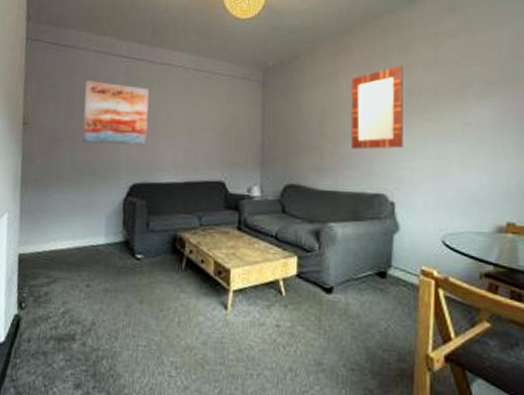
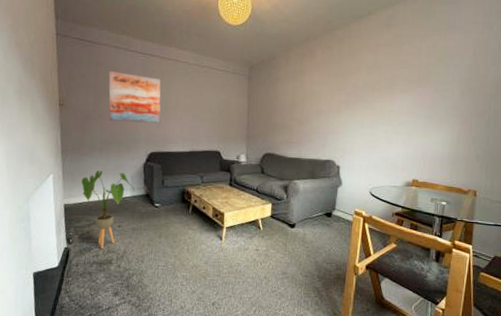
house plant: none [42,208,111,319] -> present [81,171,135,250]
home mirror: present [350,65,403,150] -> none [311,66,351,129]

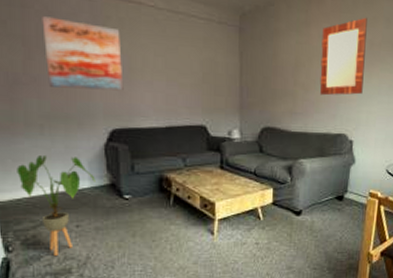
home mirror: none [311,66,351,129] -> present [320,17,367,96]

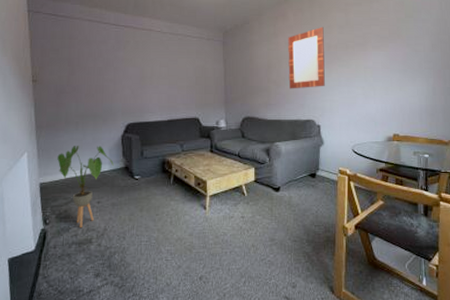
wall art: present [42,16,124,91] -> none [82,44,137,94]

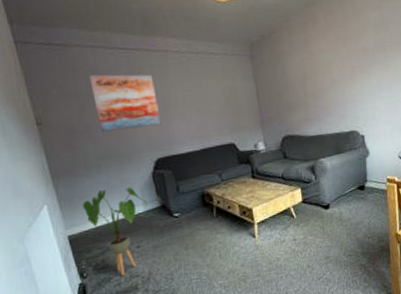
wall art: none [82,44,137,94] -> present [89,74,162,132]
home mirror: present [288,26,325,89] -> none [321,28,365,101]

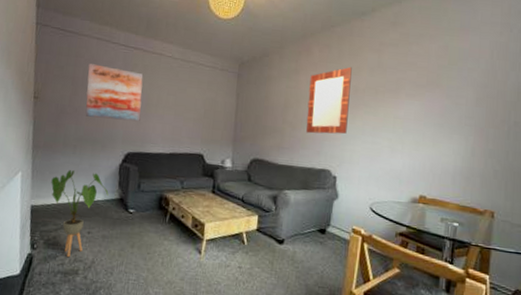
home mirror: none [321,28,365,101] -> present [306,67,352,134]

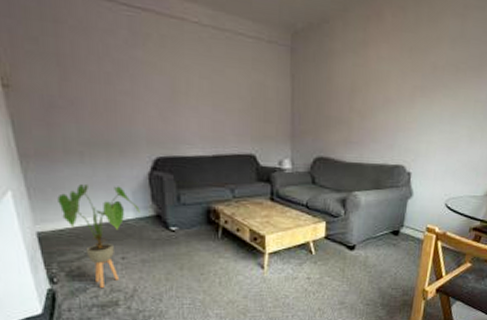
wall art: present [85,63,144,122] -> none [76,33,167,116]
home mirror: present [306,67,352,134] -> none [377,37,431,124]

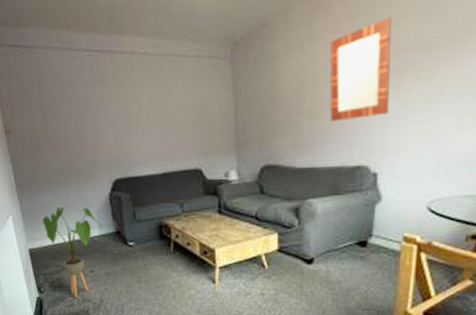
home mirror: none [377,37,431,124] -> present [329,16,391,122]

